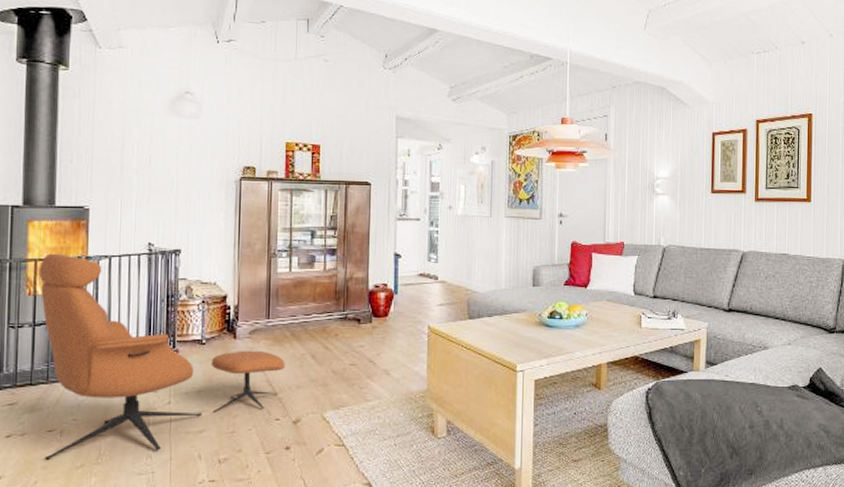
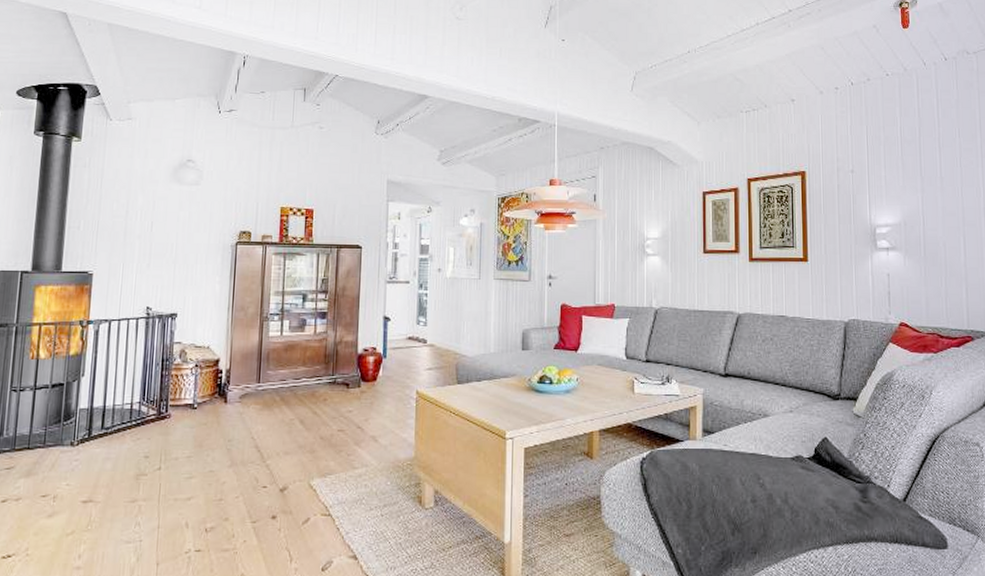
lounge chair: present [38,253,285,460] -> none [36,317,274,526]

